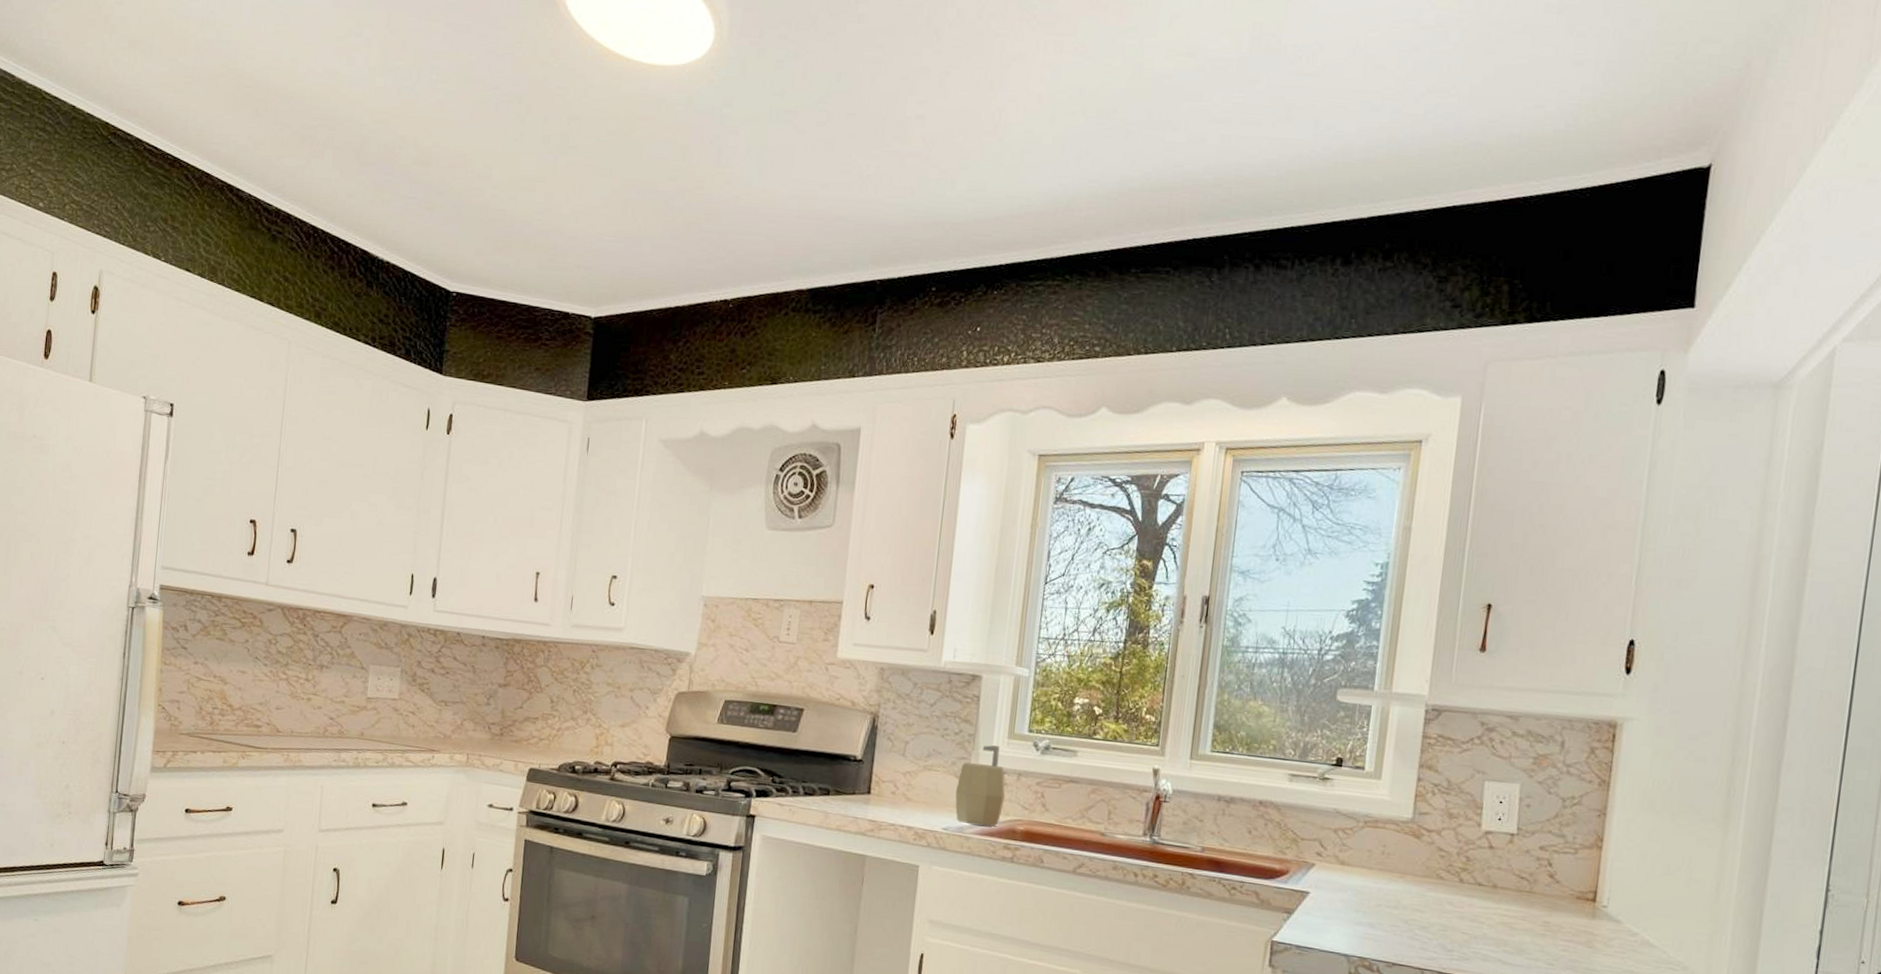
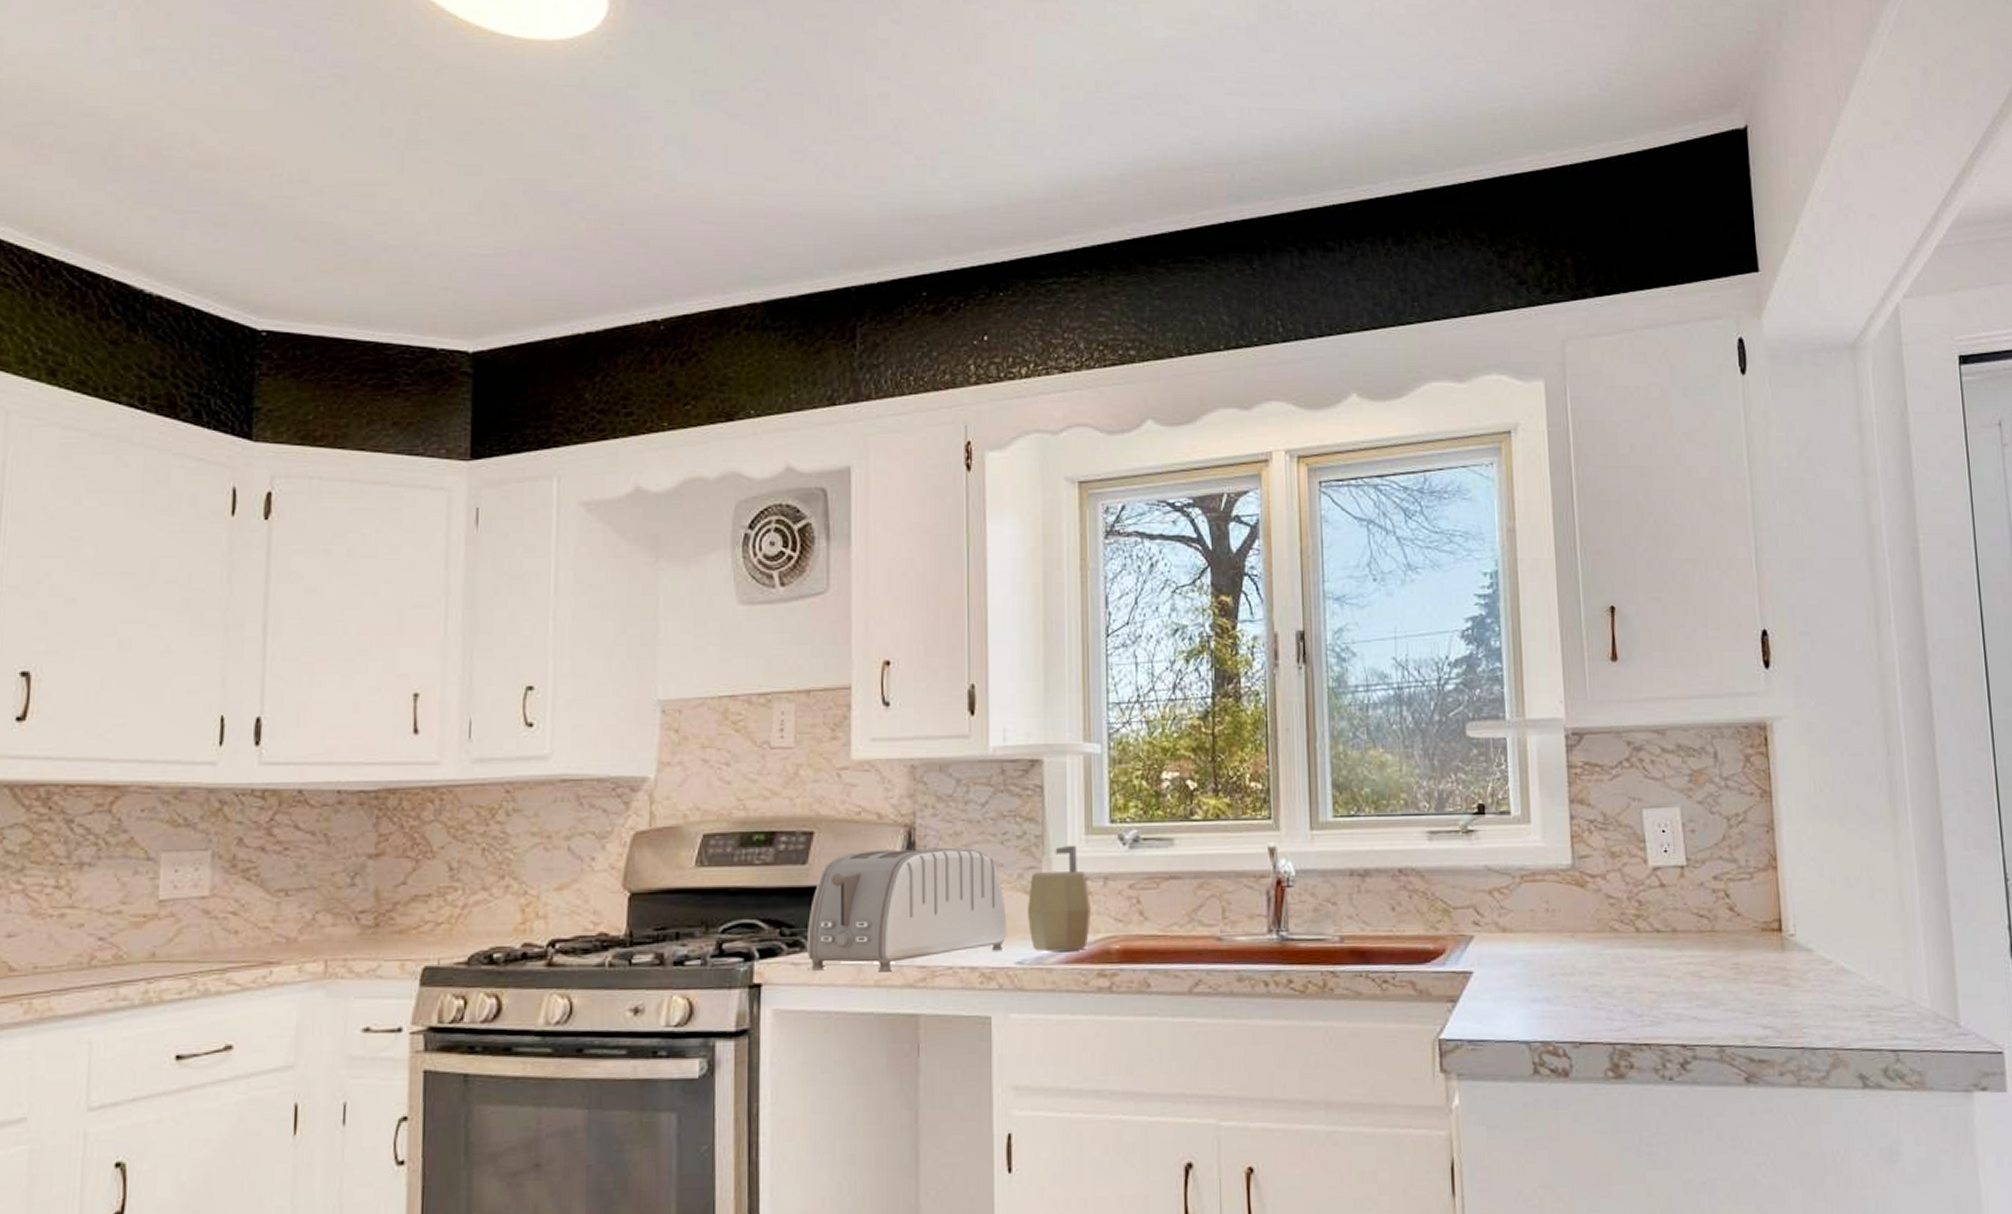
toaster: none [789,728,940,821] -> present [806,847,1007,972]

